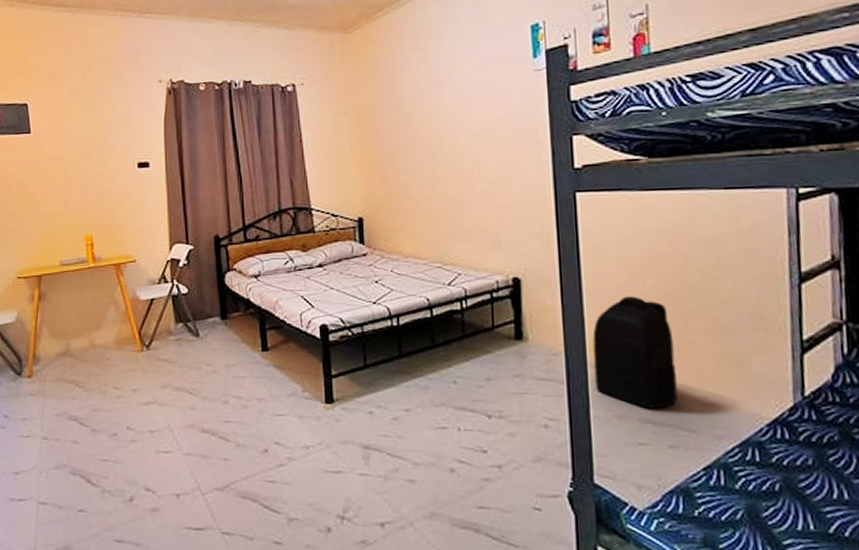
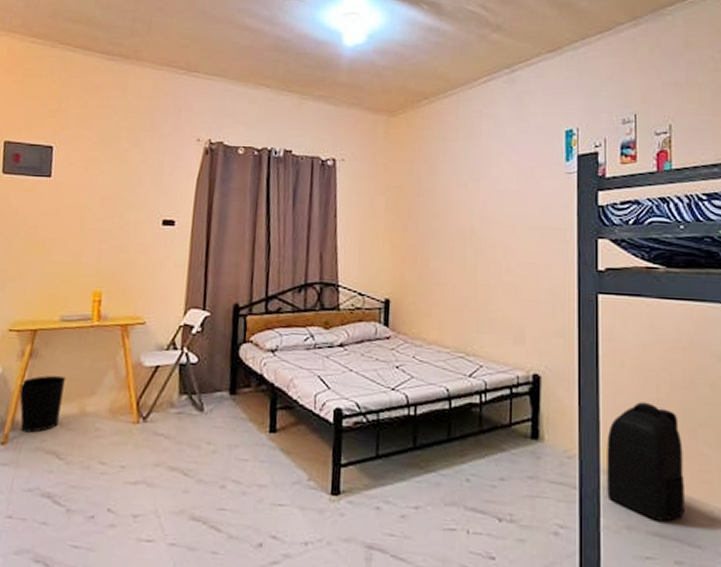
wastebasket: none [34,314,74,366] -> present [19,375,66,433]

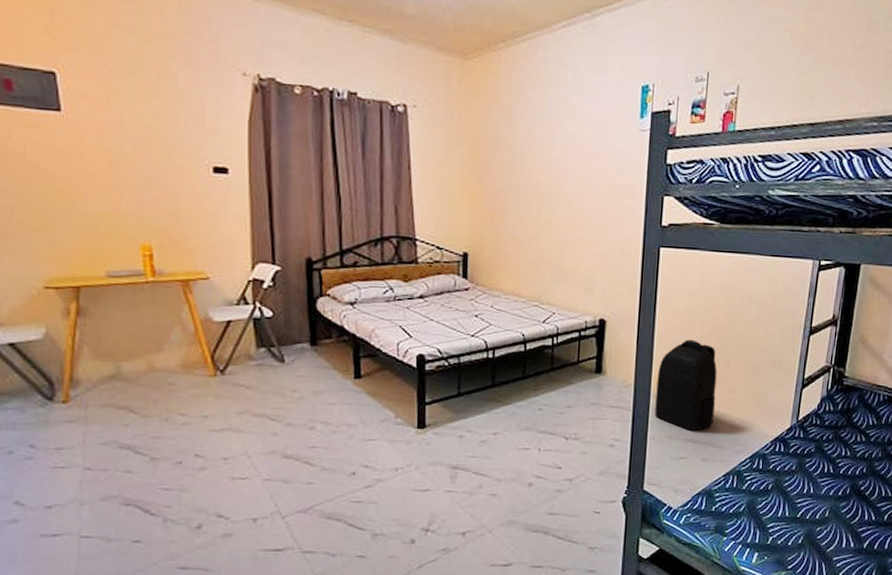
wastebasket: present [19,375,66,433] -> none [71,333,126,390]

